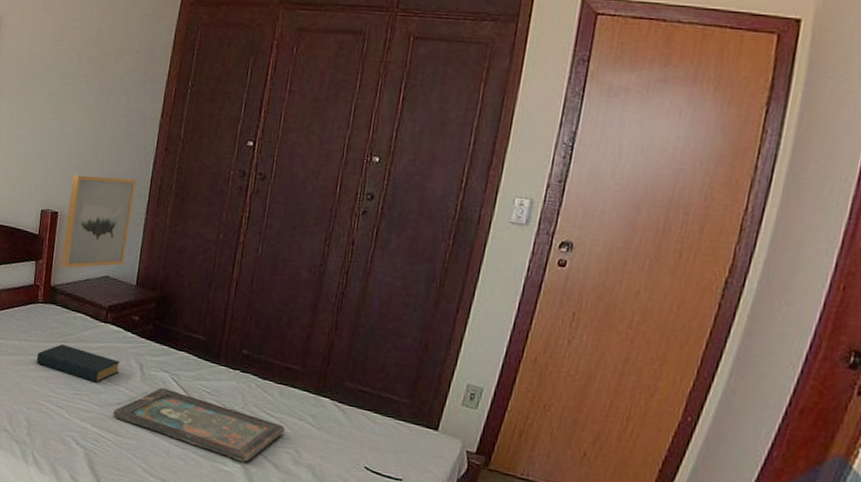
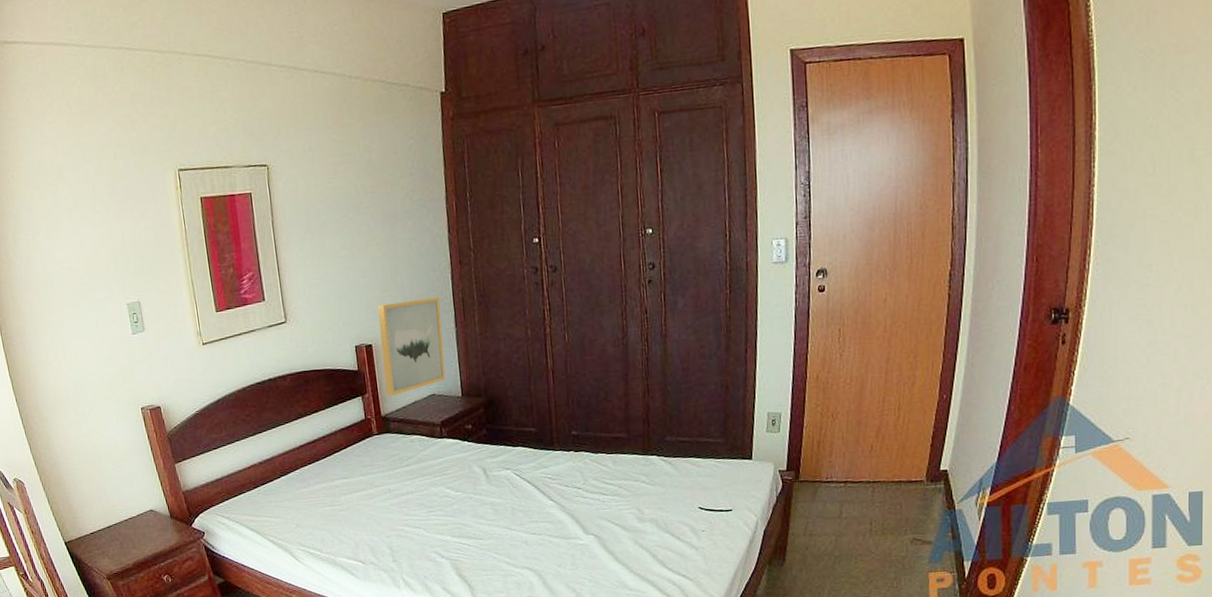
hardback book: present [36,344,121,383] -> none [384,468,466,496]
decorative tray: present [113,387,285,463] -> none [468,484,625,533]

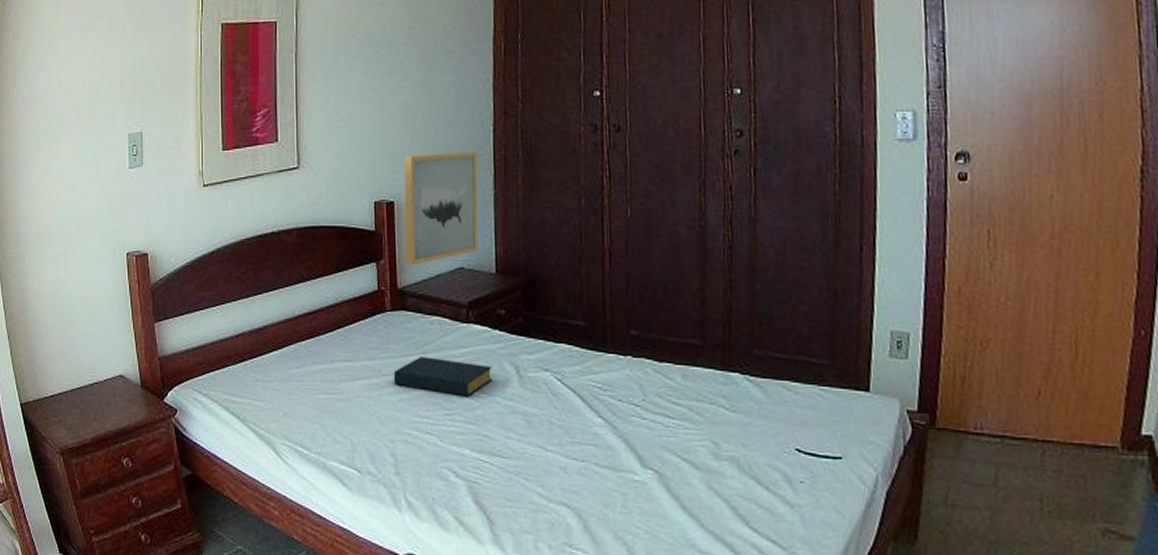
hardback book: none [384,468,466,496] -> present [393,357,493,397]

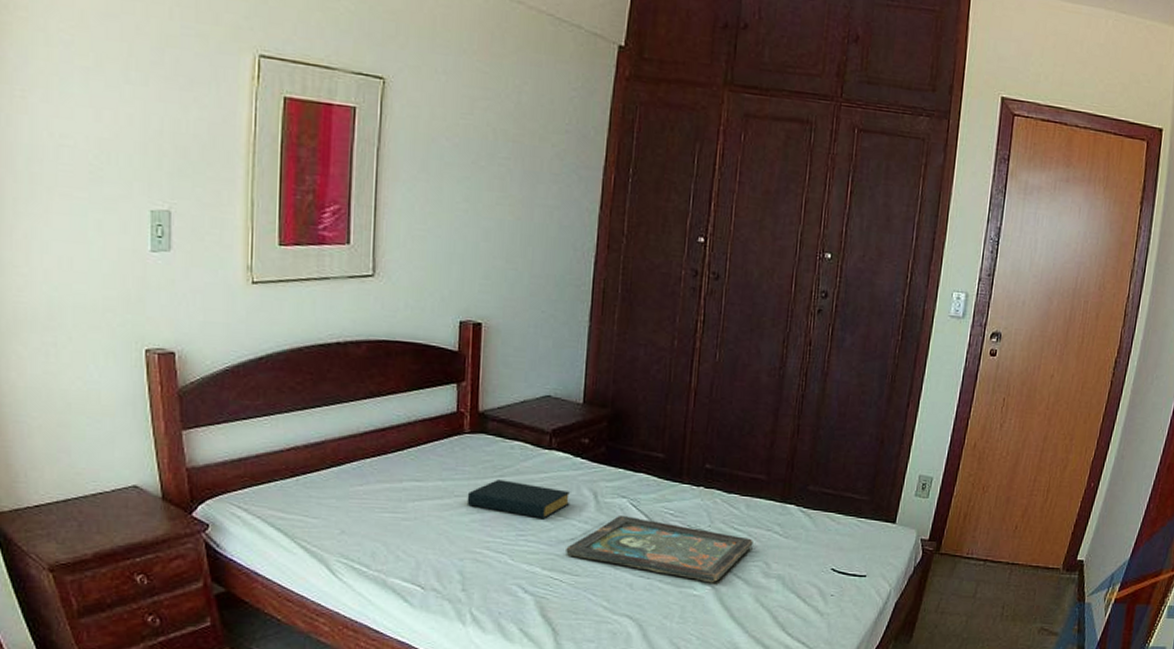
wall art: present [404,151,478,266] -> none [489,277,575,390]
decorative tray: none [493,390,696,467] -> present [566,515,753,583]

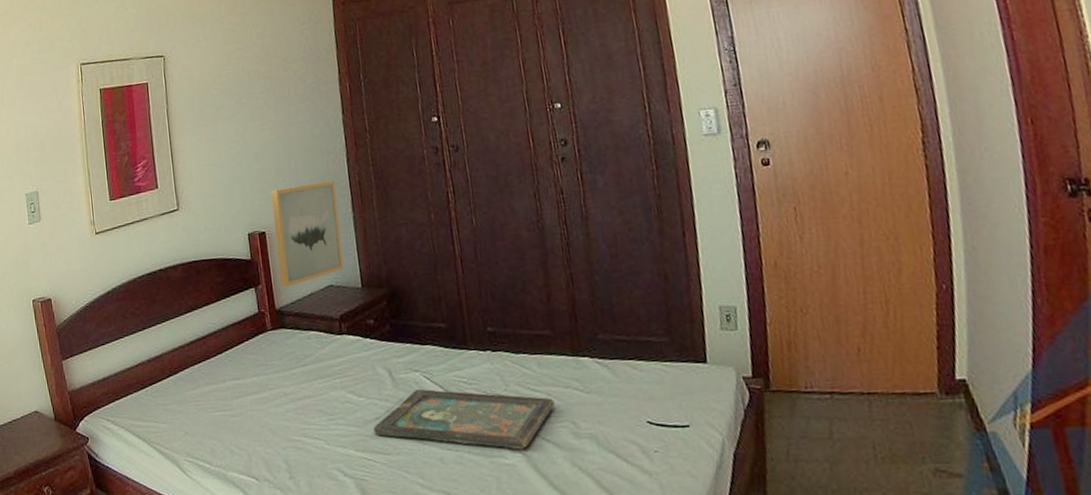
hardback book: present [466,480,571,519] -> none [279,368,369,402]
wall art: none [489,277,575,390] -> present [270,180,344,288]

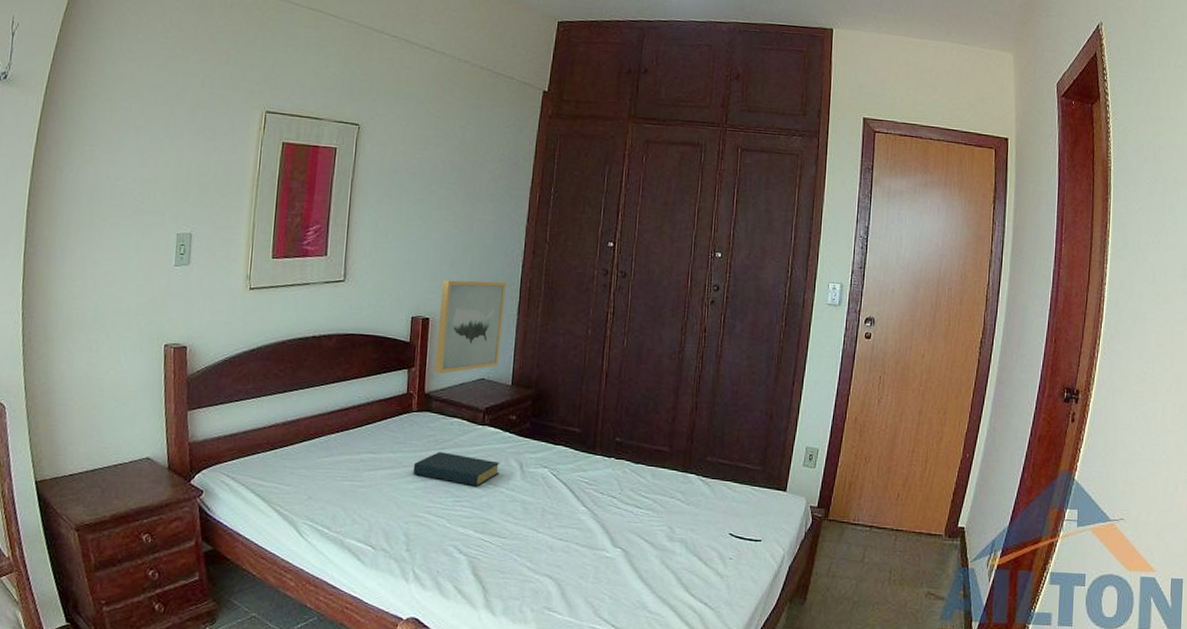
hardback book: none [279,368,369,402] -> present [412,452,501,487]
decorative tray: present [373,388,555,450] -> none [495,483,659,546]

